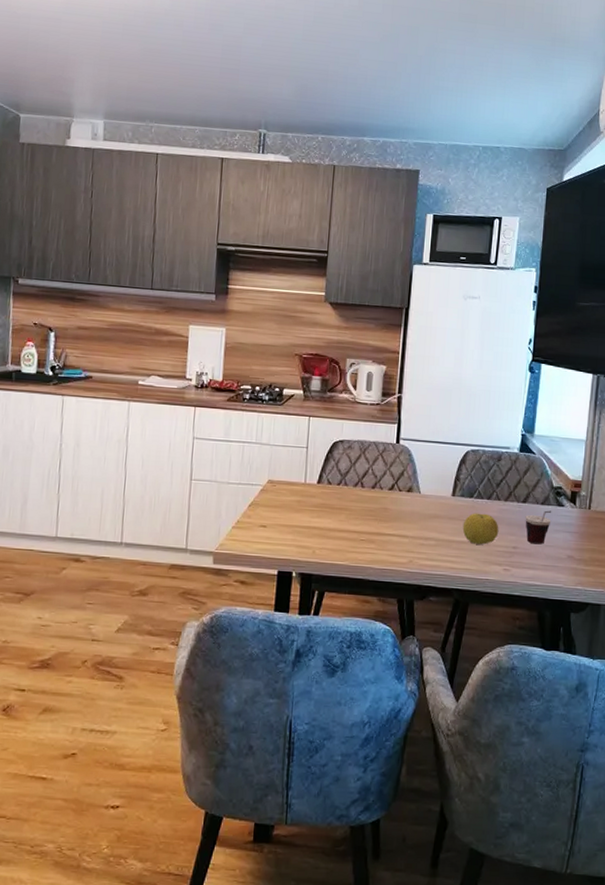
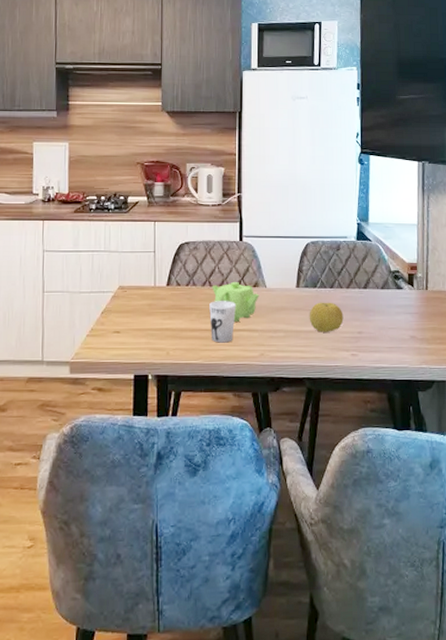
cup: none [359,503,387,547] -> present [209,301,236,343]
teapot: none [364,484,413,526] -> present [212,281,259,322]
cup: present [525,510,552,545] -> none [367,294,392,328]

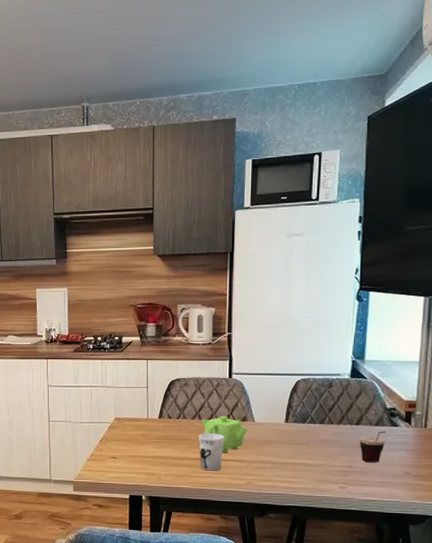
fruit: present [309,302,344,332] -> none [297,437,333,465]
cup: none [367,294,392,328] -> present [359,431,386,463]

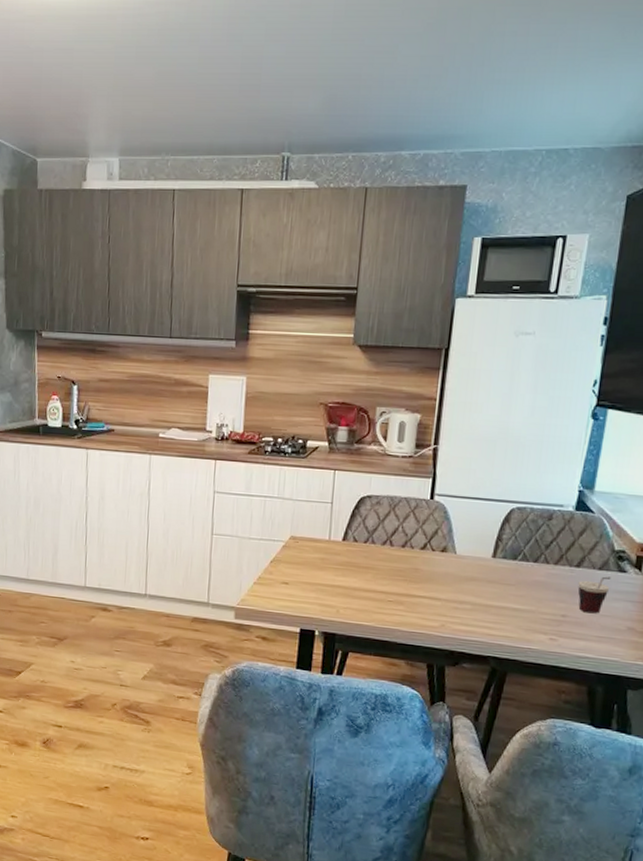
cup: present [199,433,224,471] -> none [386,562,418,609]
teapot: present [201,415,248,452] -> none [393,543,447,588]

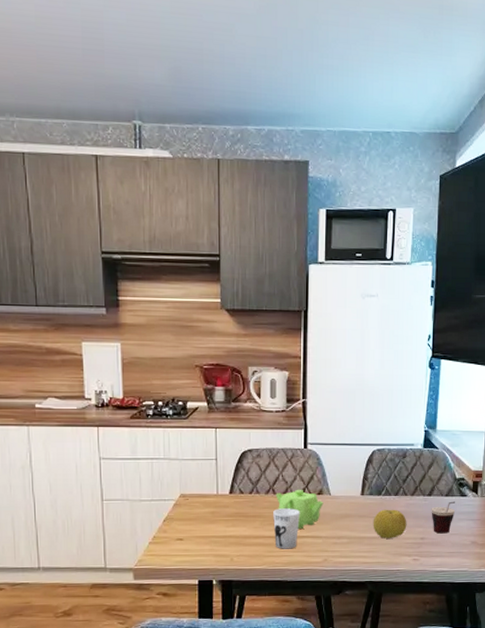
cup: none [386,562,418,609] -> present [273,508,300,549]
teapot: none [393,543,447,588] -> present [276,489,324,529]
fruit: none [503,576,546,611] -> present [373,509,407,539]

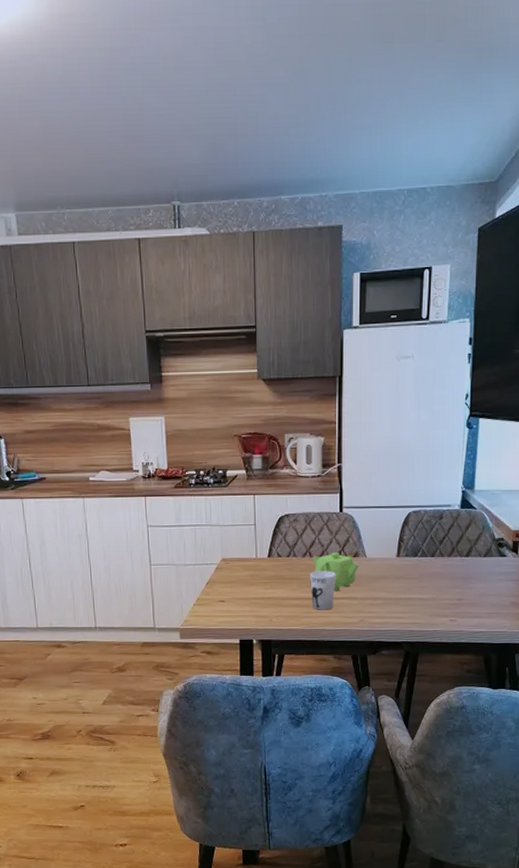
fruit: present [373,509,407,539] -> none [409,570,444,600]
cup: present [431,501,456,534] -> none [469,562,495,595]

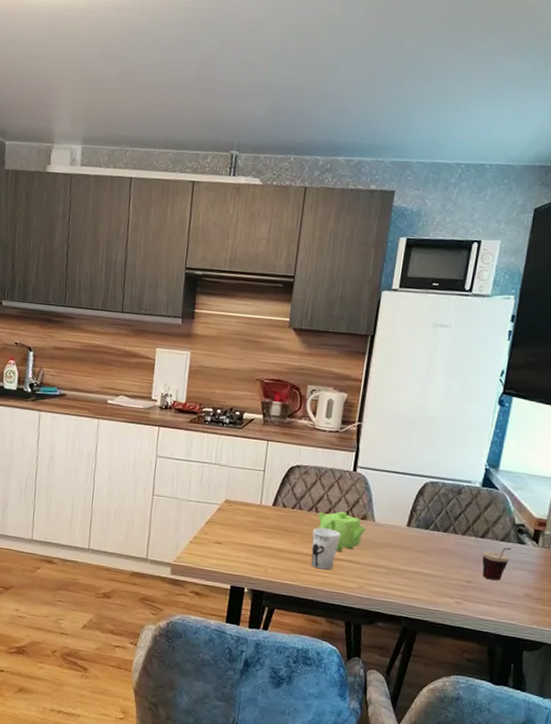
cup: none [469,562,495,595] -> present [482,547,512,581]

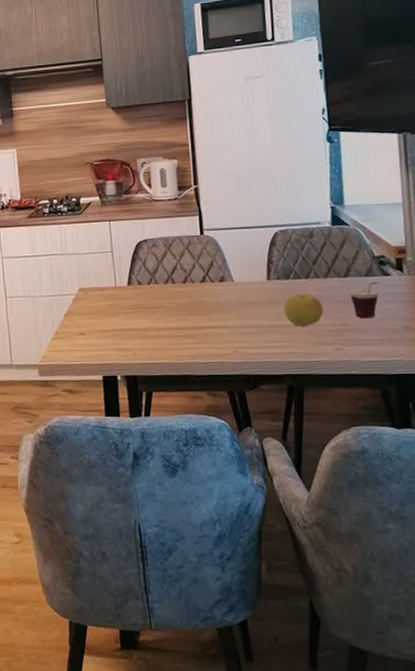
cup: present [311,527,341,570] -> none [174,297,203,341]
teapot: present [318,511,366,551] -> none [175,277,227,319]
fruit: none [415,544,454,577] -> present [283,293,324,326]

